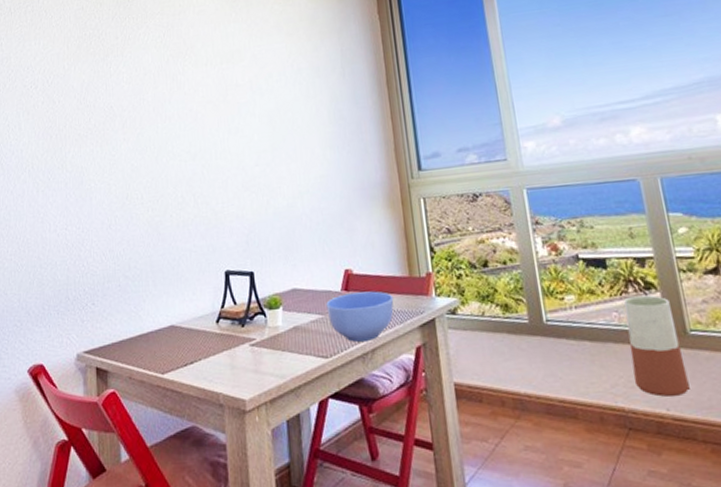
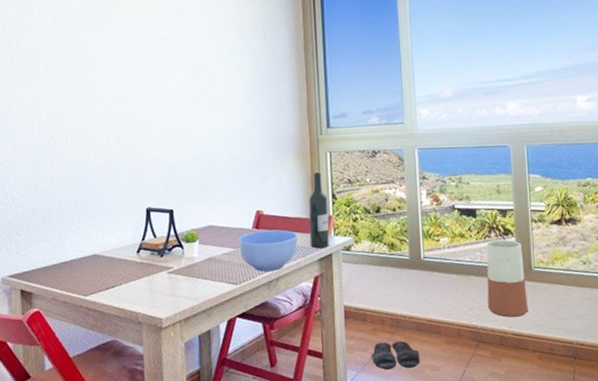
wine bottle: none [403,222,432,313] -> present [308,172,330,249]
slippers: none [492,427,555,466] -> present [371,340,420,370]

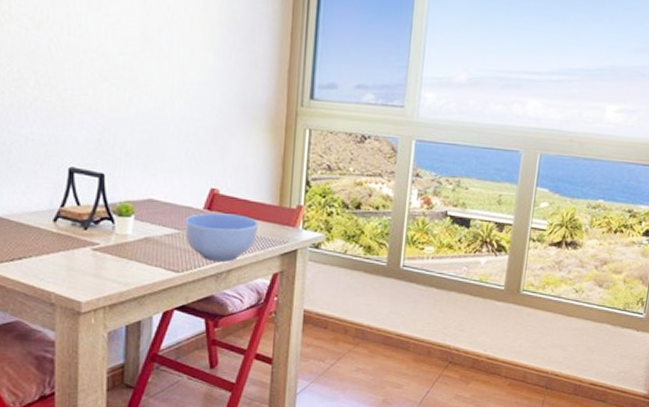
wine bottle: present [308,172,330,249] -> none [272,152,300,242]
slippers: present [371,340,420,370] -> none [327,352,383,383]
vase: present [486,239,528,318] -> none [465,255,514,342]

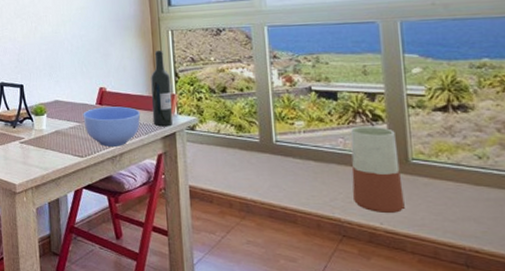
wine bottle: none [272,152,300,242] -> present [150,51,173,127]
vase: none [465,255,514,342] -> present [350,126,405,214]

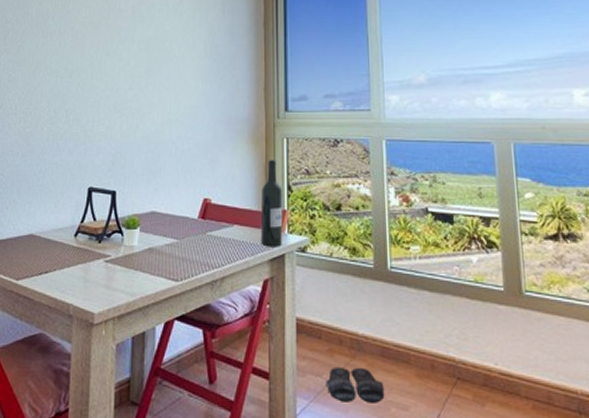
bowl: present [83,106,141,147] -> none [182,221,248,269]
slippers: none [218,225,274,256] -> present [325,366,385,403]
vase: present [350,126,405,214] -> none [465,253,519,353]

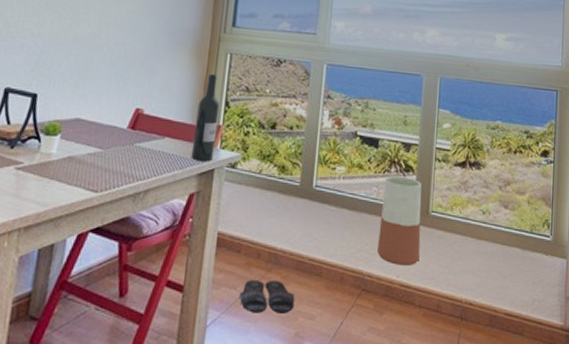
vase: none [465,253,519,353] -> present [377,175,422,267]

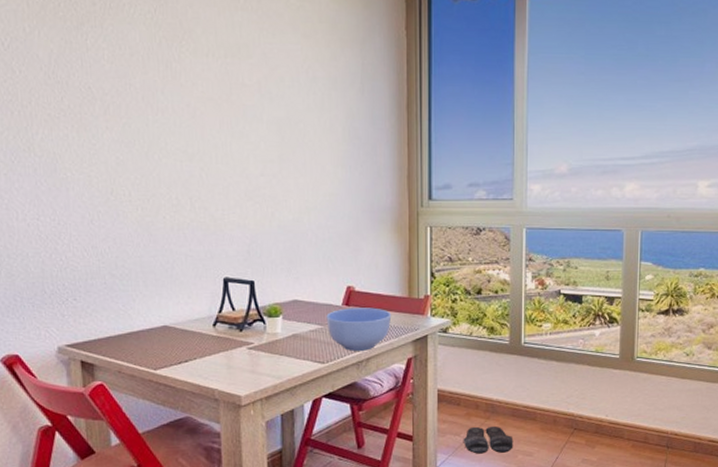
bowl: none [107,132,179,181] -> present [326,307,392,351]
wine bottle: present [191,74,220,162] -> none [404,248,426,329]
vase: present [377,175,422,267] -> none [587,327,627,407]

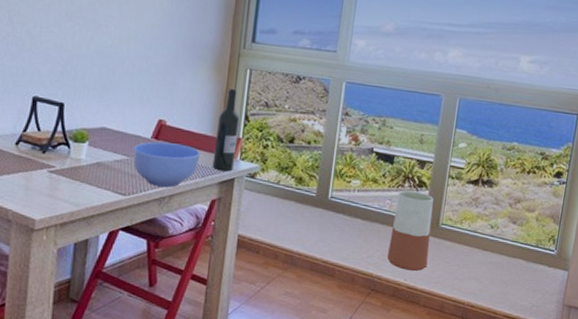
wine bottle: none [404,248,426,329] -> present [212,89,240,171]
slippers: present [463,426,514,454] -> none [258,276,309,307]
vase: none [587,327,627,407] -> present [387,190,434,272]

